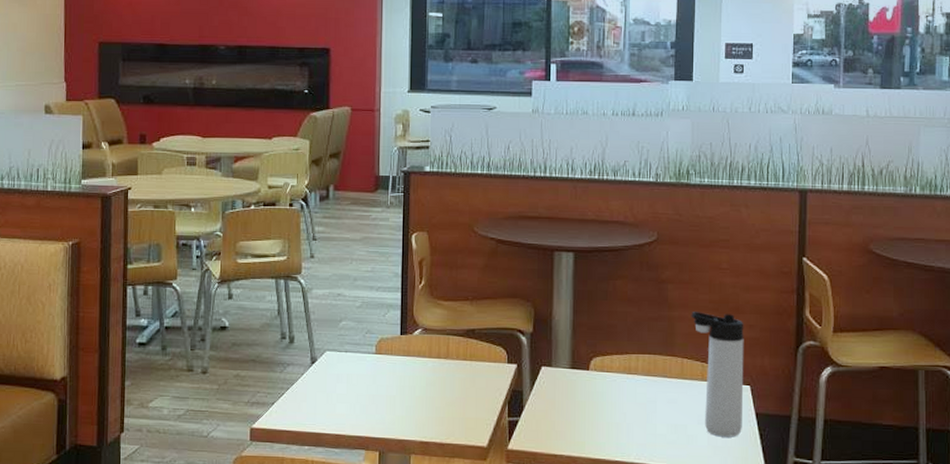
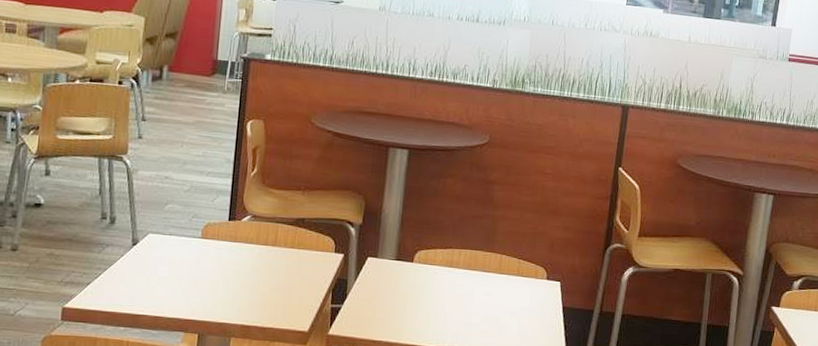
thermos bottle: present [691,312,744,437] -> none [513,212,561,328]

